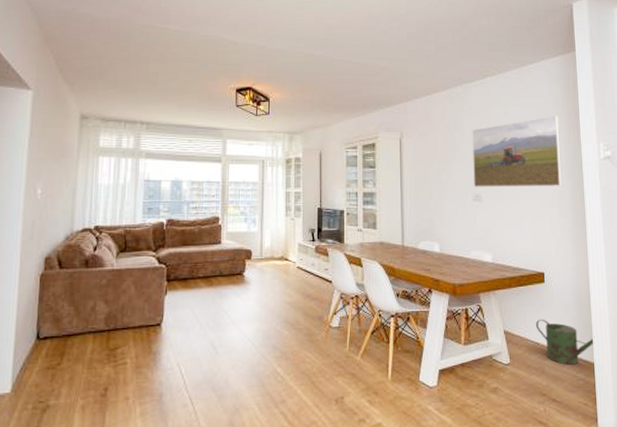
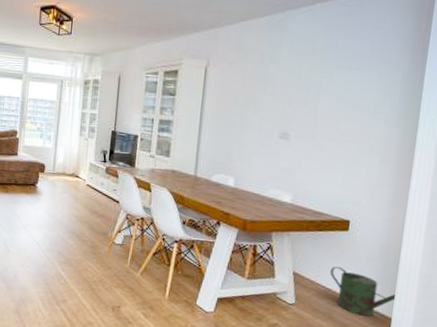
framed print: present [472,116,563,187] -> none [282,51,401,132]

